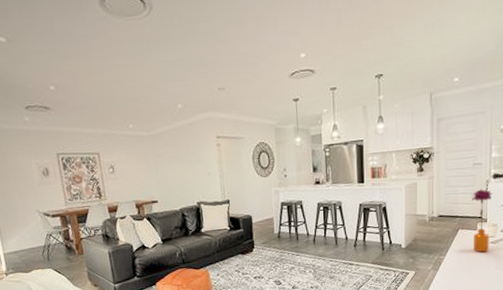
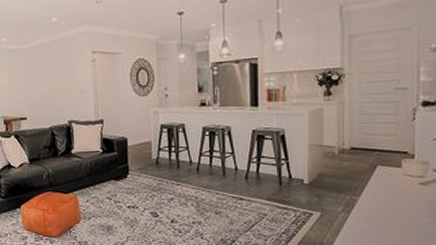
flower: present [472,189,493,253] -> none [394,118,422,195]

